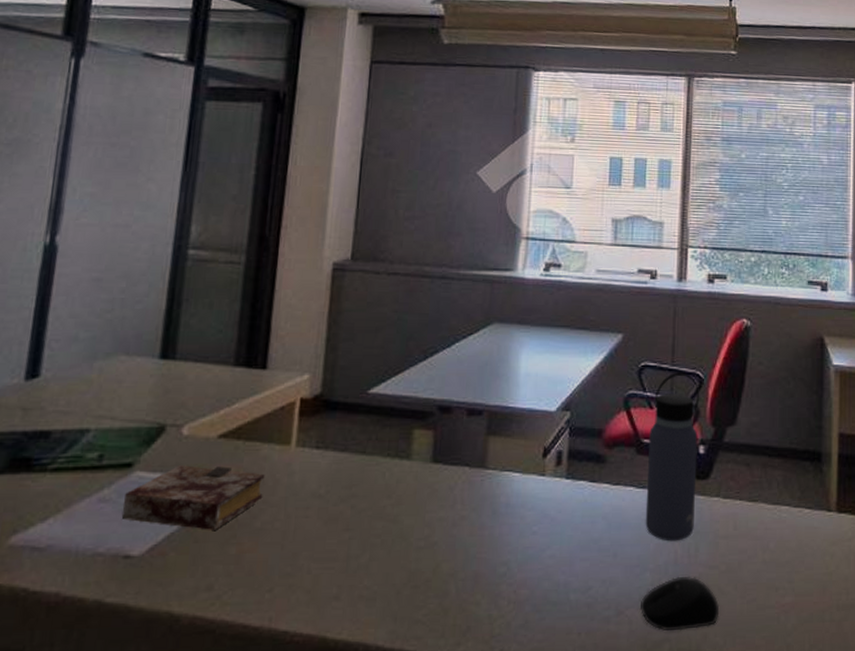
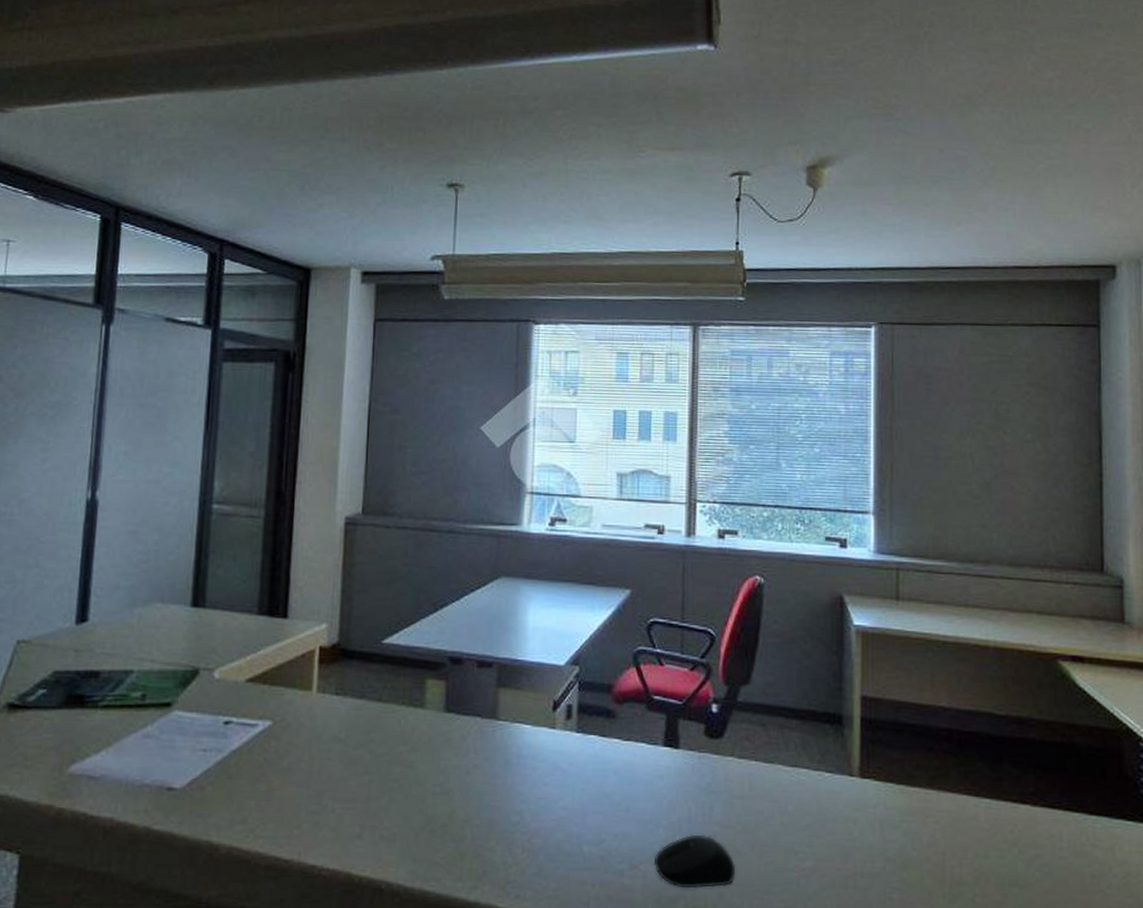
book: present [121,465,265,530] -> none [164,706,290,768]
water bottle: present [645,372,699,542] -> none [657,629,711,799]

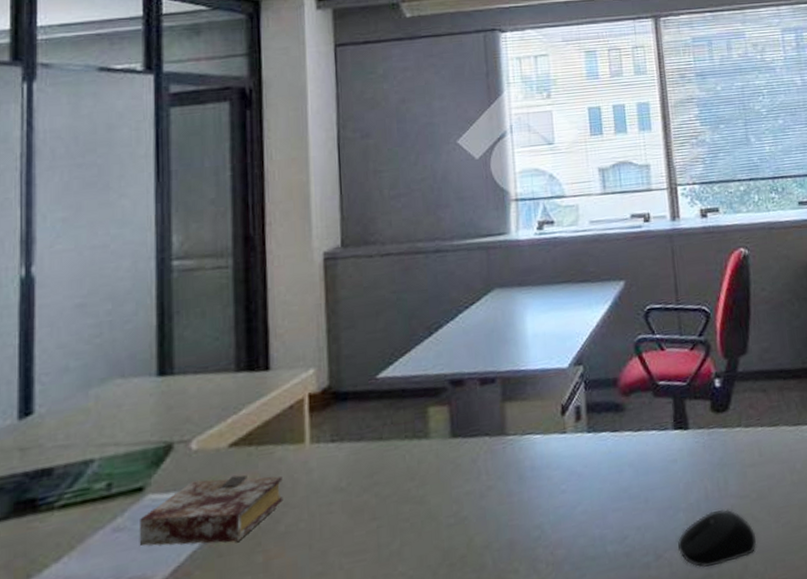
book: none [164,706,290,768] -> present [139,475,283,547]

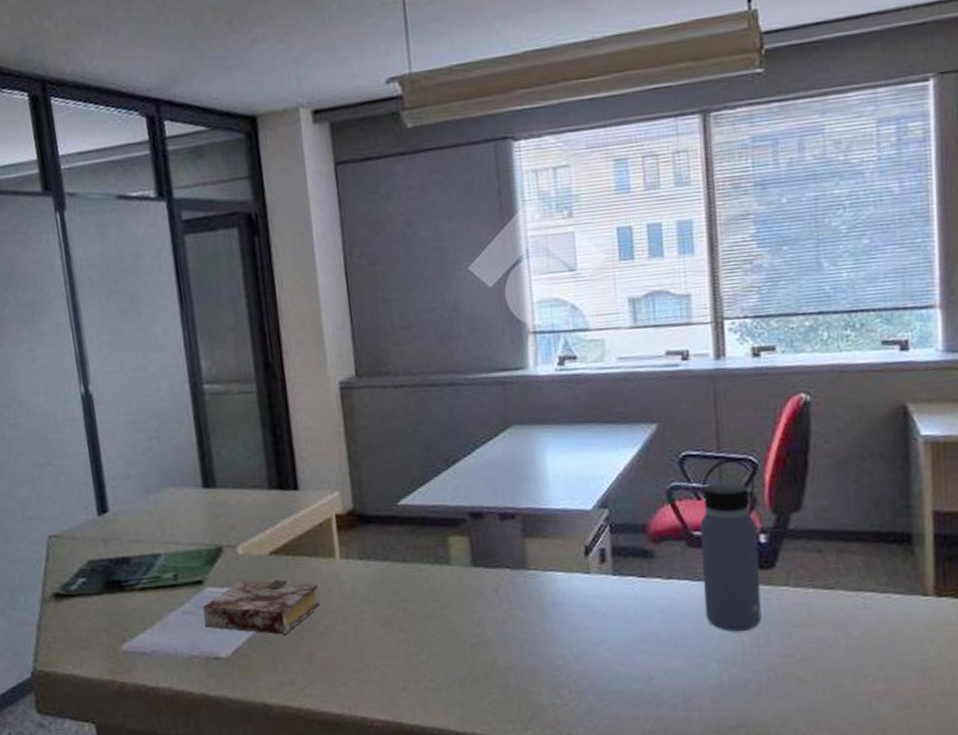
water bottle: none [664,309,720,479] -> present [699,458,762,632]
computer mouse: present [677,509,756,568] -> none [708,665,799,717]

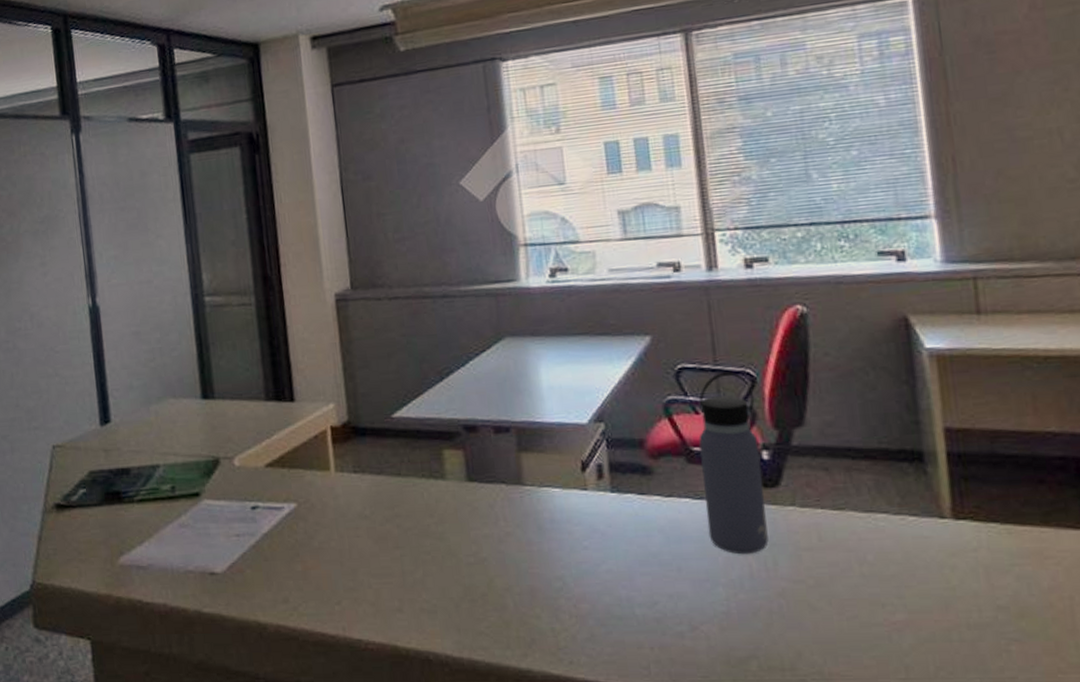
book: present [203,579,320,635] -> none [199,493,315,550]

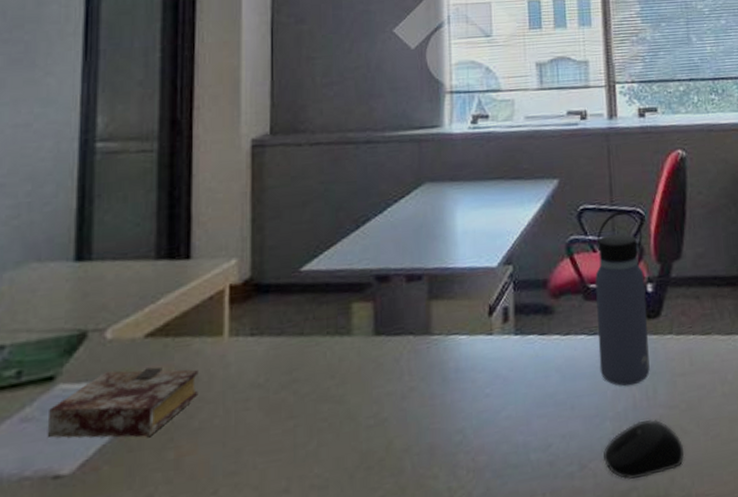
book: none [199,493,315,550] -> present [47,367,199,439]
computer mouse: none [716,590,813,648] -> present [603,419,684,480]

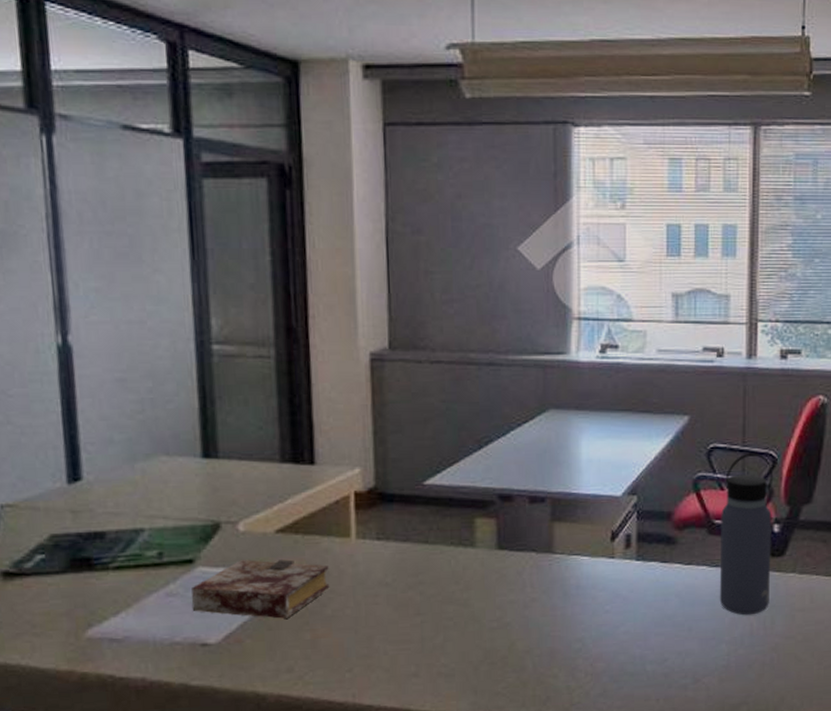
computer mouse: present [603,419,684,480] -> none [716,646,797,695]

